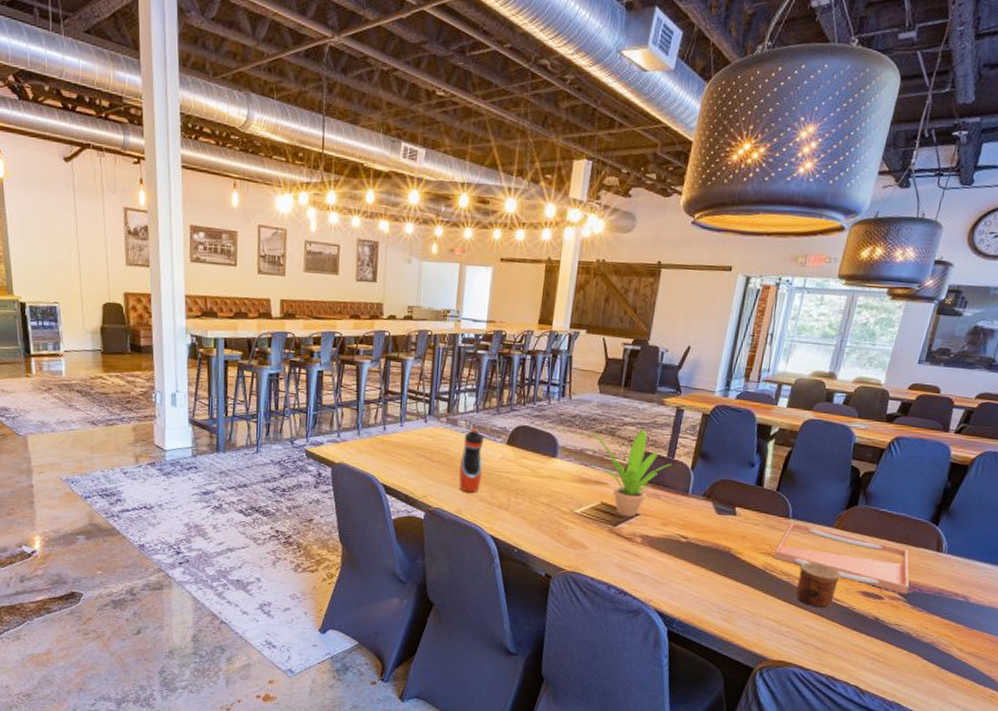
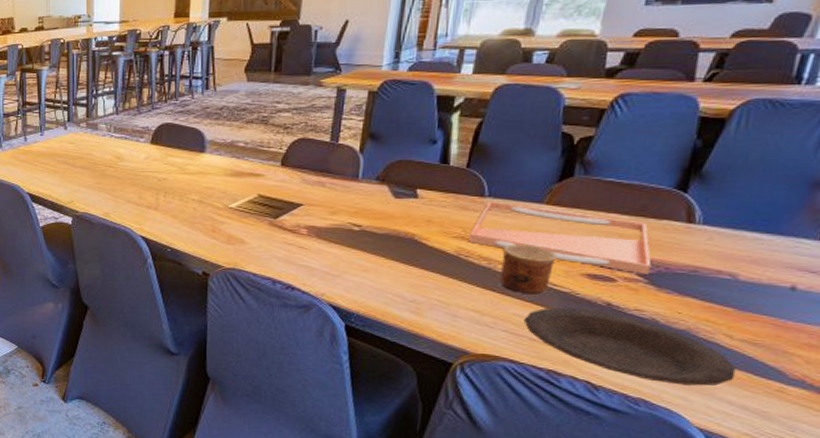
water bottle: present [458,427,484,493] -> none [104,130,128,195]
potted plant: present [592,430,672,517] -> none [242,115,336,208]
plate: none [812,620,964,692] -> present [524,307,737,386]

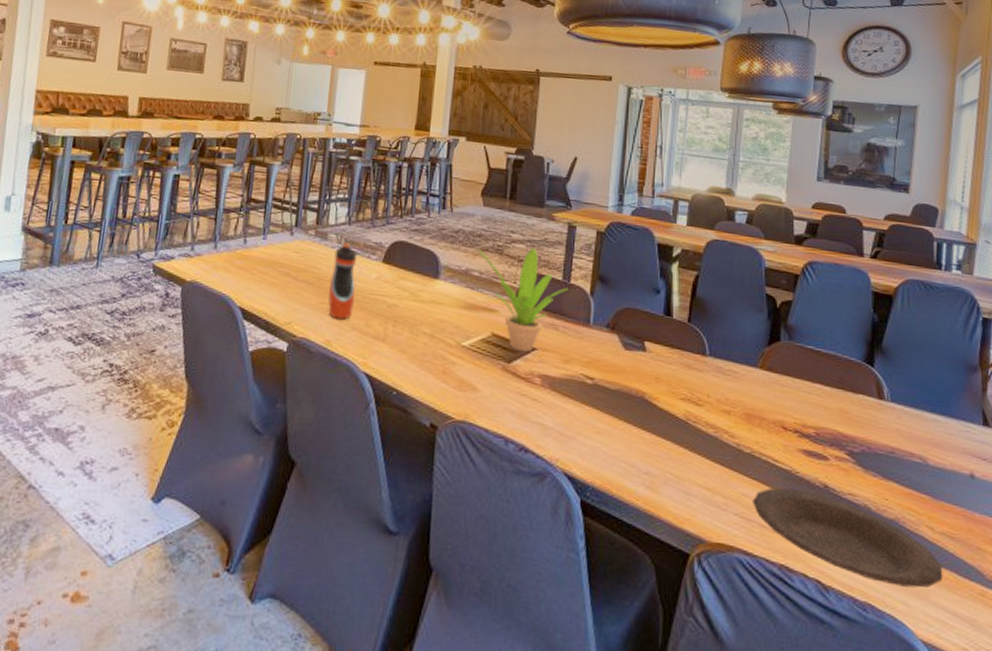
water bottle: none [104,130,128,195] -> present [328,242,357,320]
potted plant: none [242,115,336,208] -> present [477,248,568,352]
serving tray: present [468,201,652,275] -> none [695,360,856,454]
cup: present [500,244,557,293] -> none [727,411,775,470]

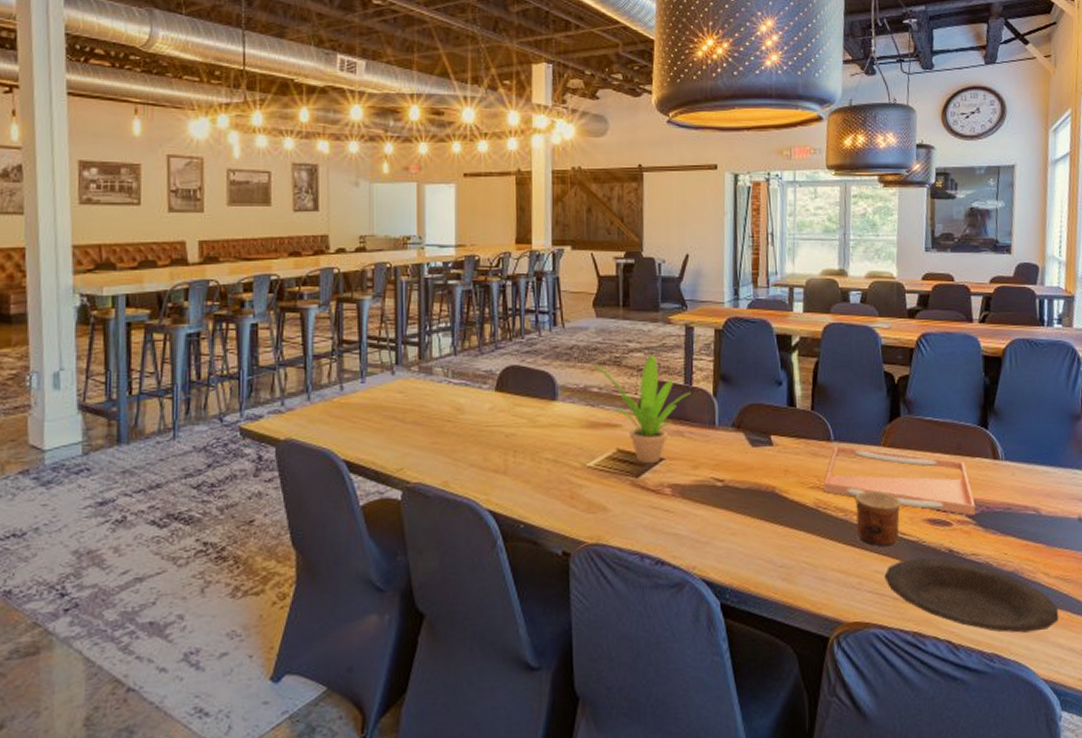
water bottle: present [328,242,357,320] -> none [441,374,470,458]
serving tray: none [695,360,856,454] -> present [824,445,976,516]
cup: none [727,411,775,470] -> present [855,491,901,546]

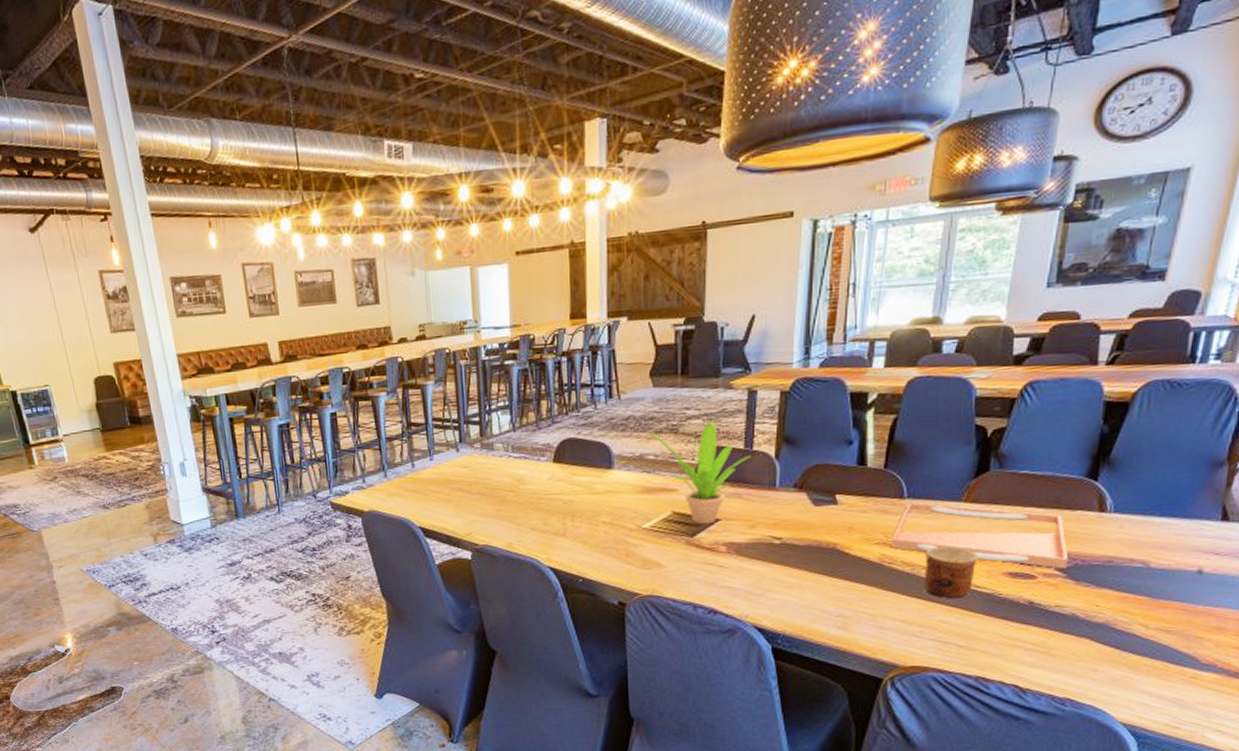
plate: present [884,558,1059,633] -> none [950,609,1154,680]

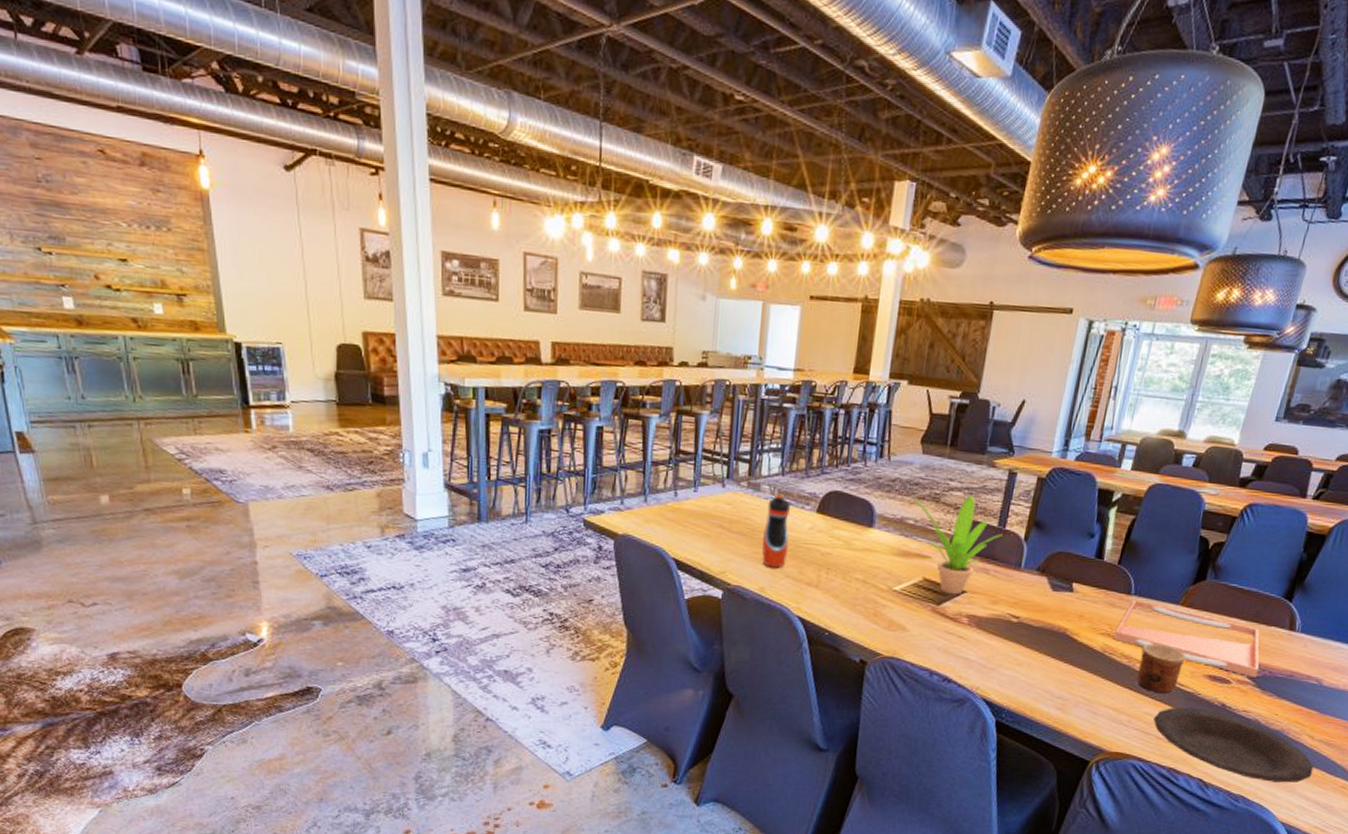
water bottle: none [503,449,530,523] -> present [761,493,790,568]
plate: none [950,609,1154,680] -> present [1153,707,1314,783]

